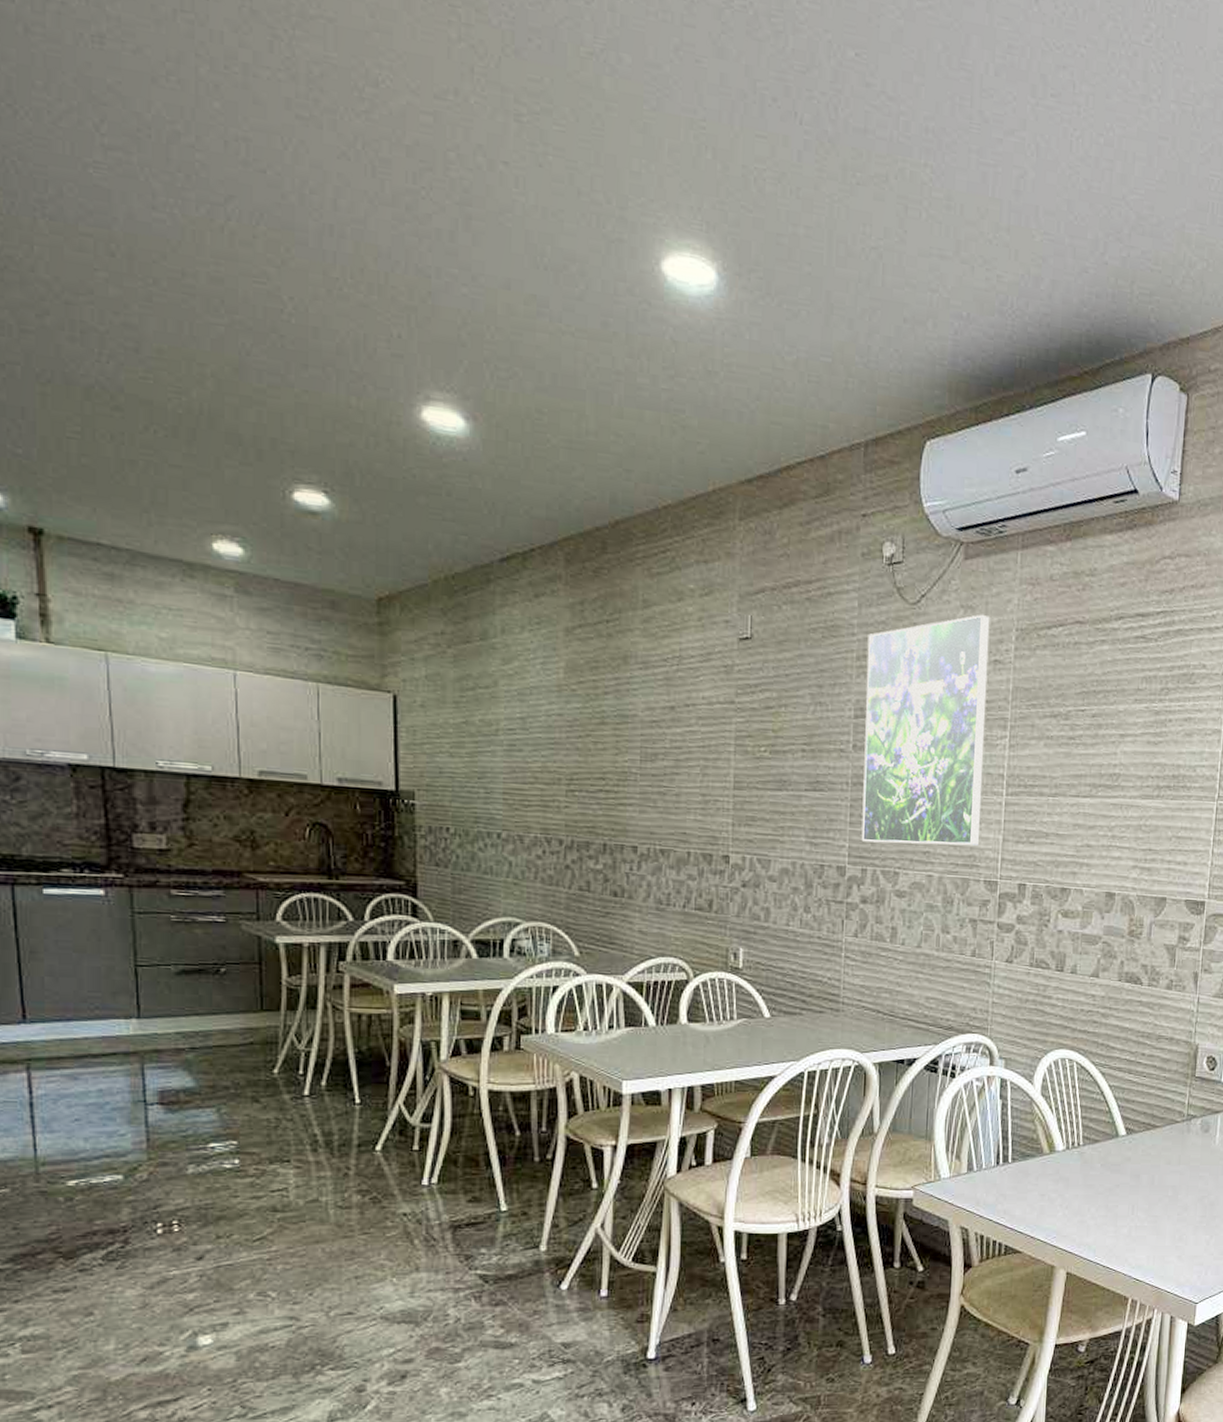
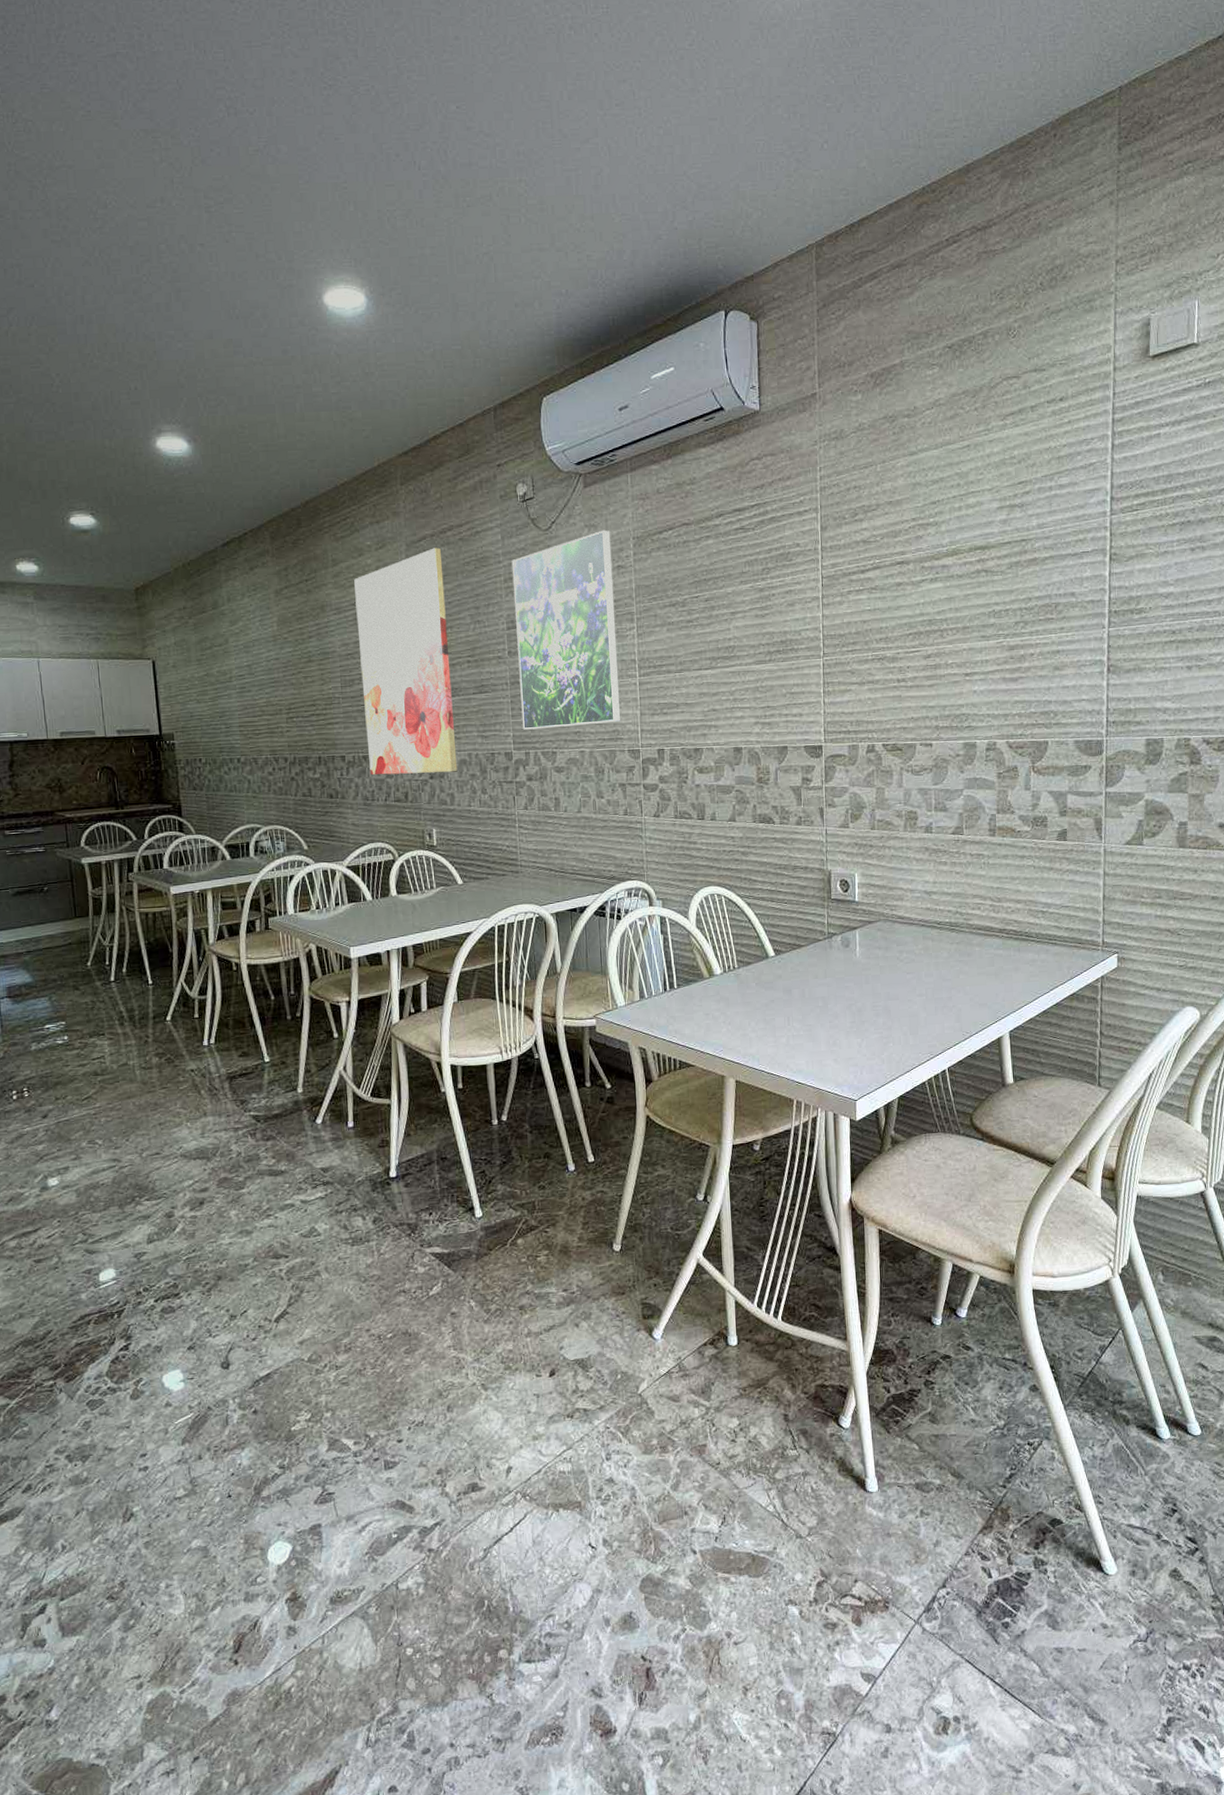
wall art: none [667,604,782,883] -> present [354,547,458,776]

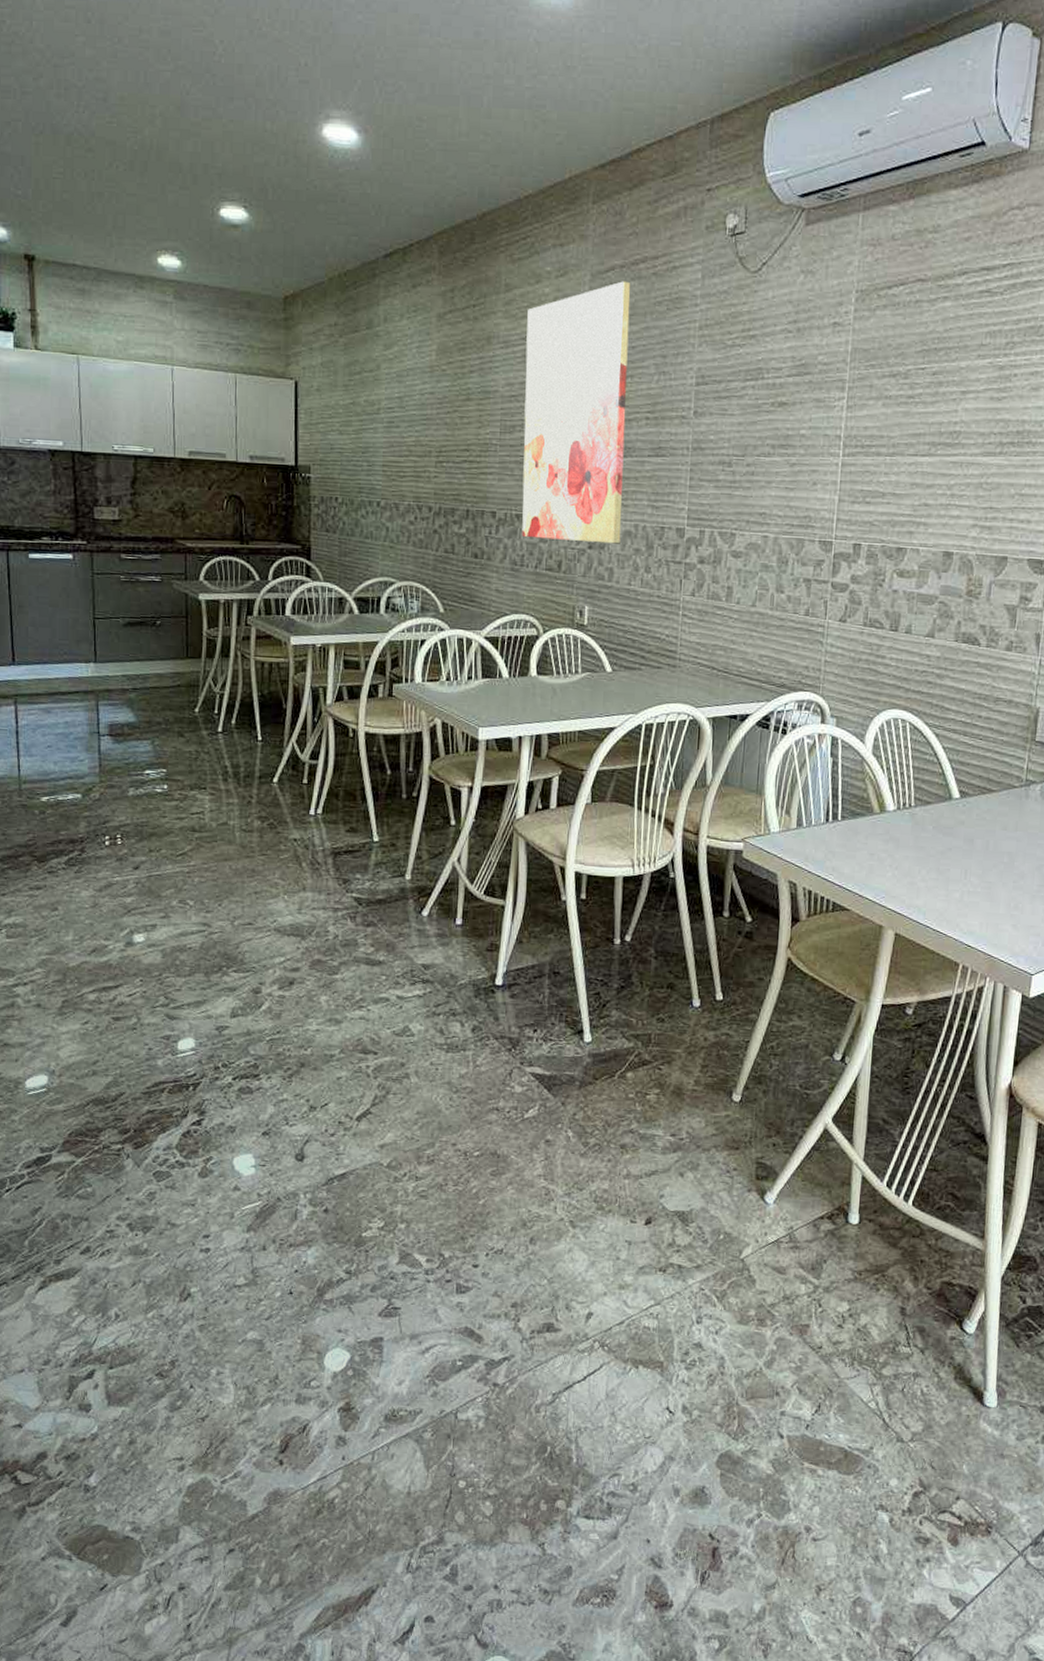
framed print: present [511,530,621,730] -> none [700,278,830,507]

